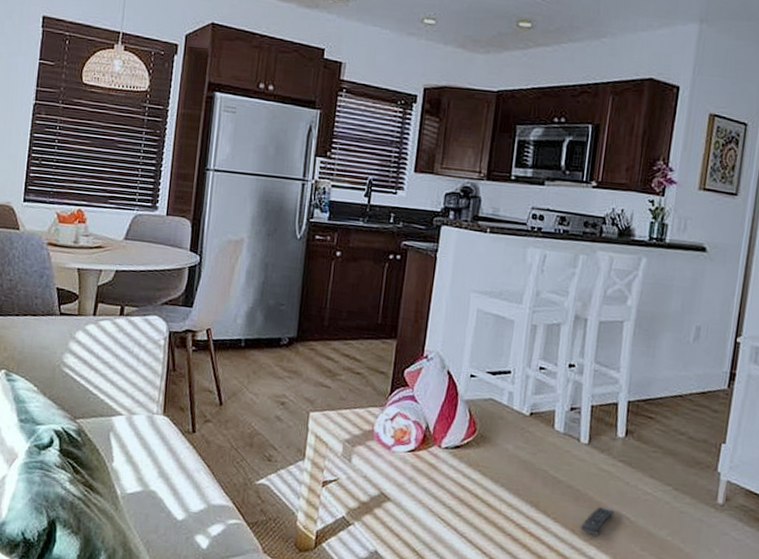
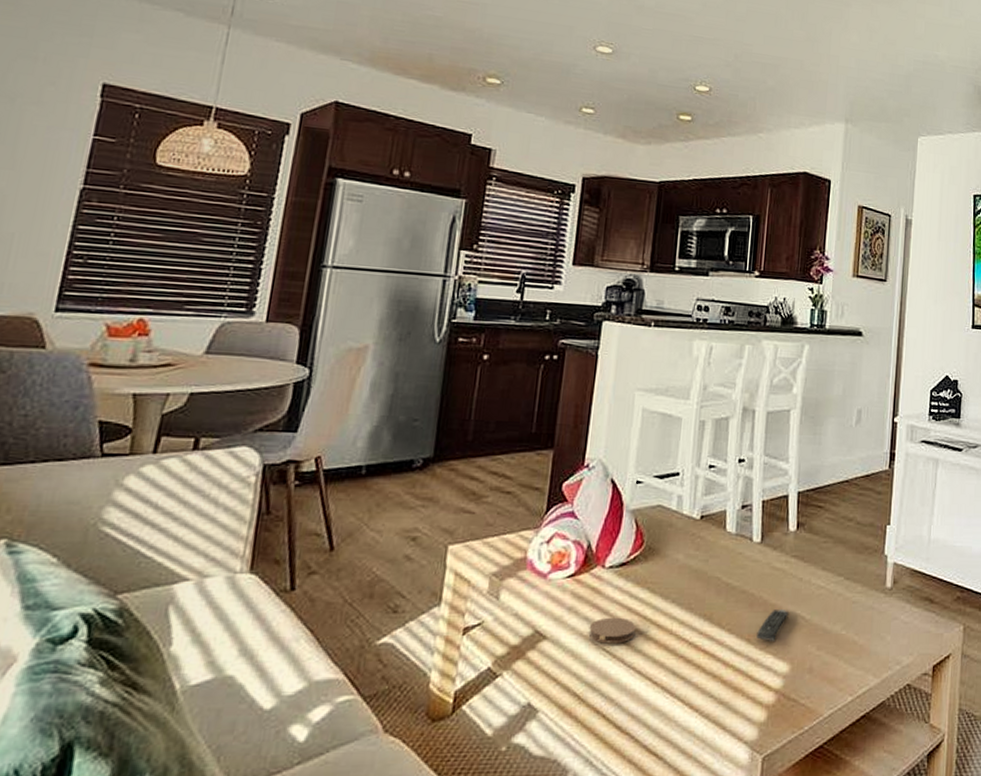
coaster: none [426,490,469,515] -> present [588,617,637,644]

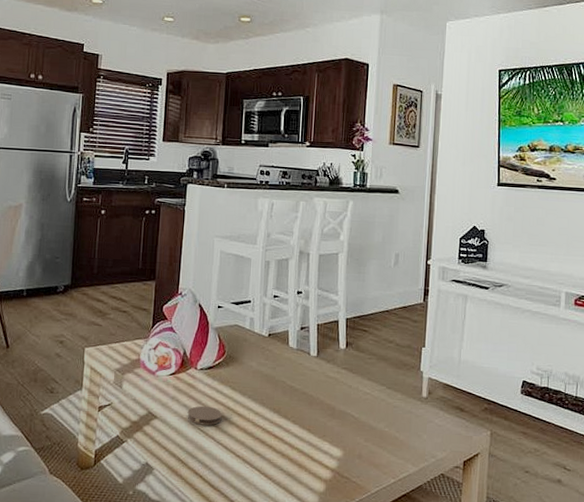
remote control: present [756,610,790,641] -> none [315,408,342,432]

